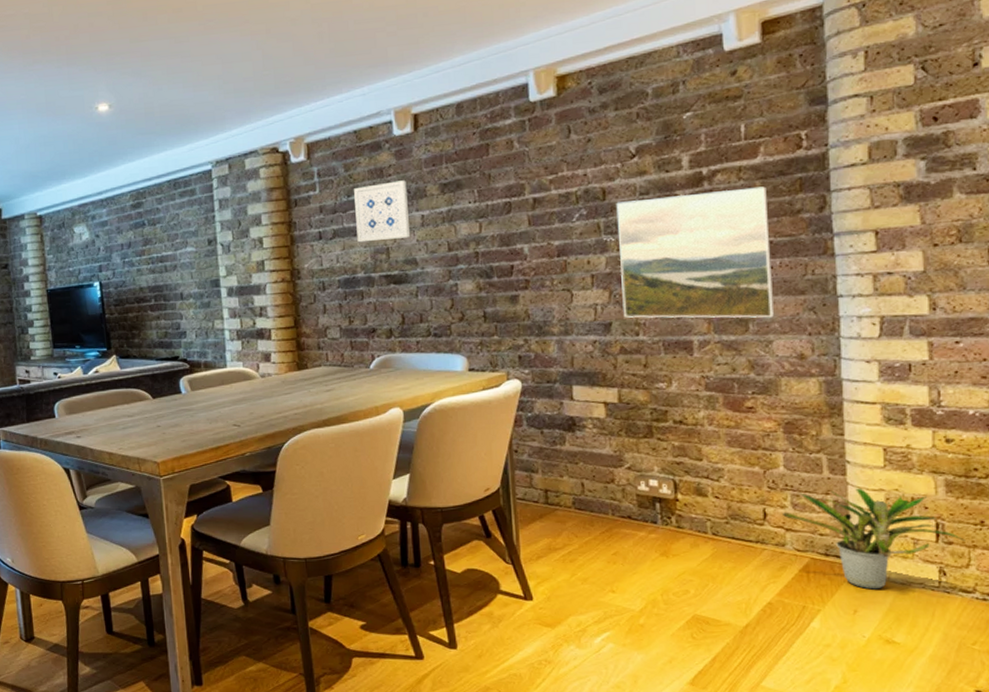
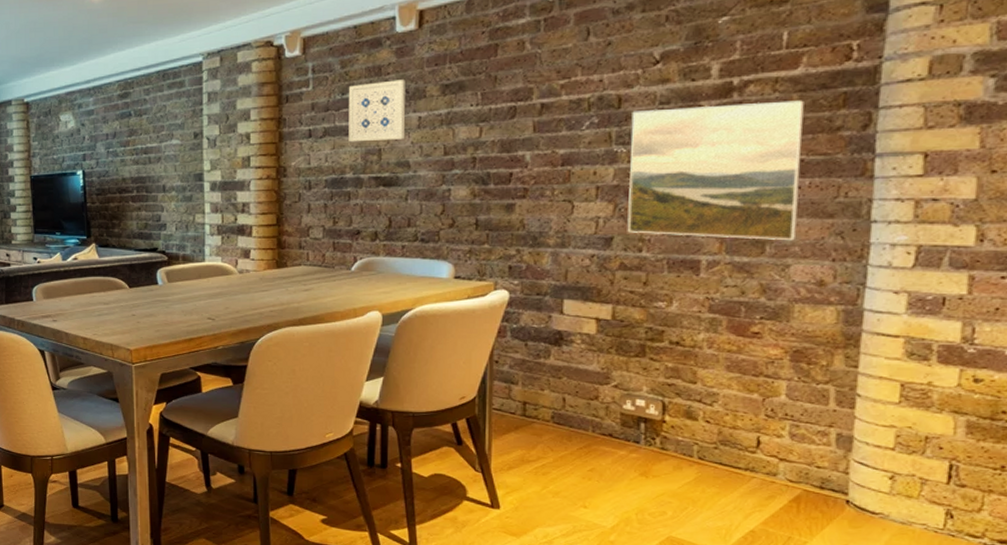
potted plant: present [783,488,965,590] -> none [778,422,981,527]

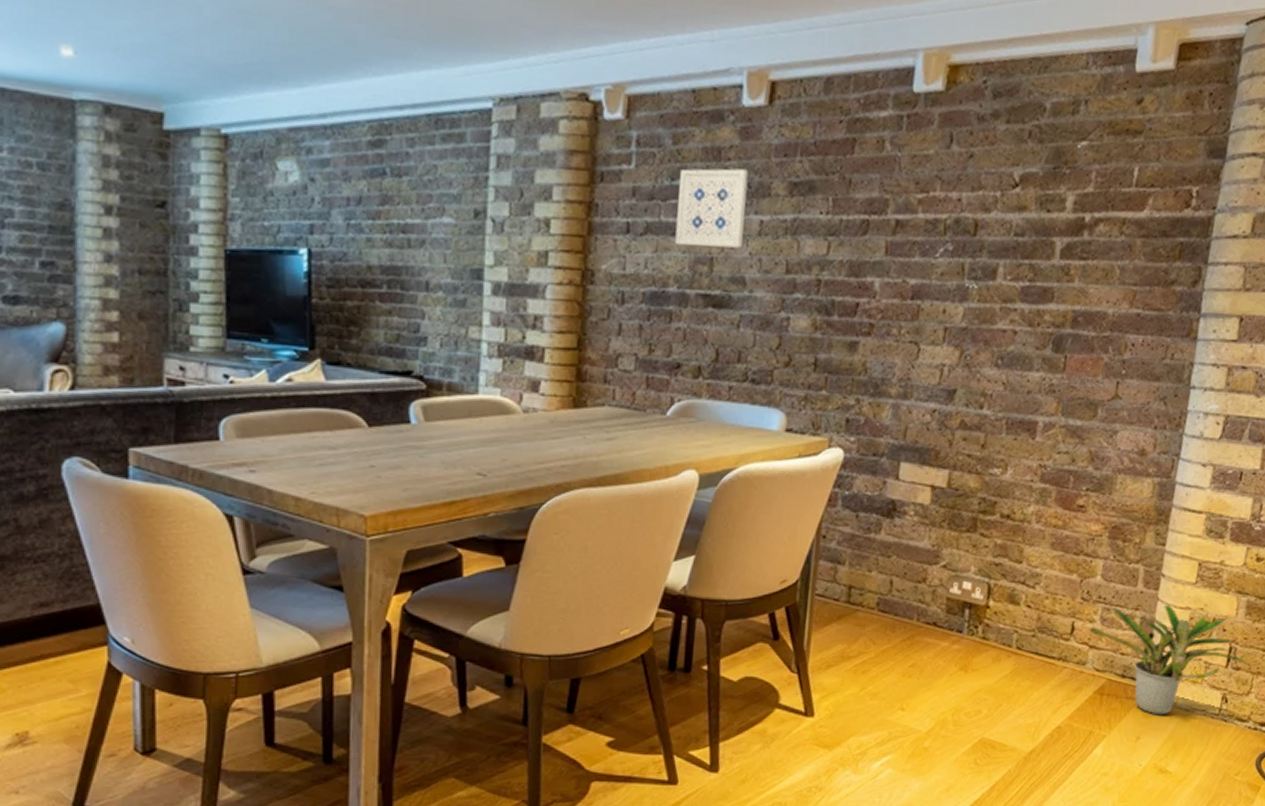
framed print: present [627,100,804,241] -> none [970,240,1146,404]
potted plant: none [778,422,981,527] -> present [1090,604,1252,715]

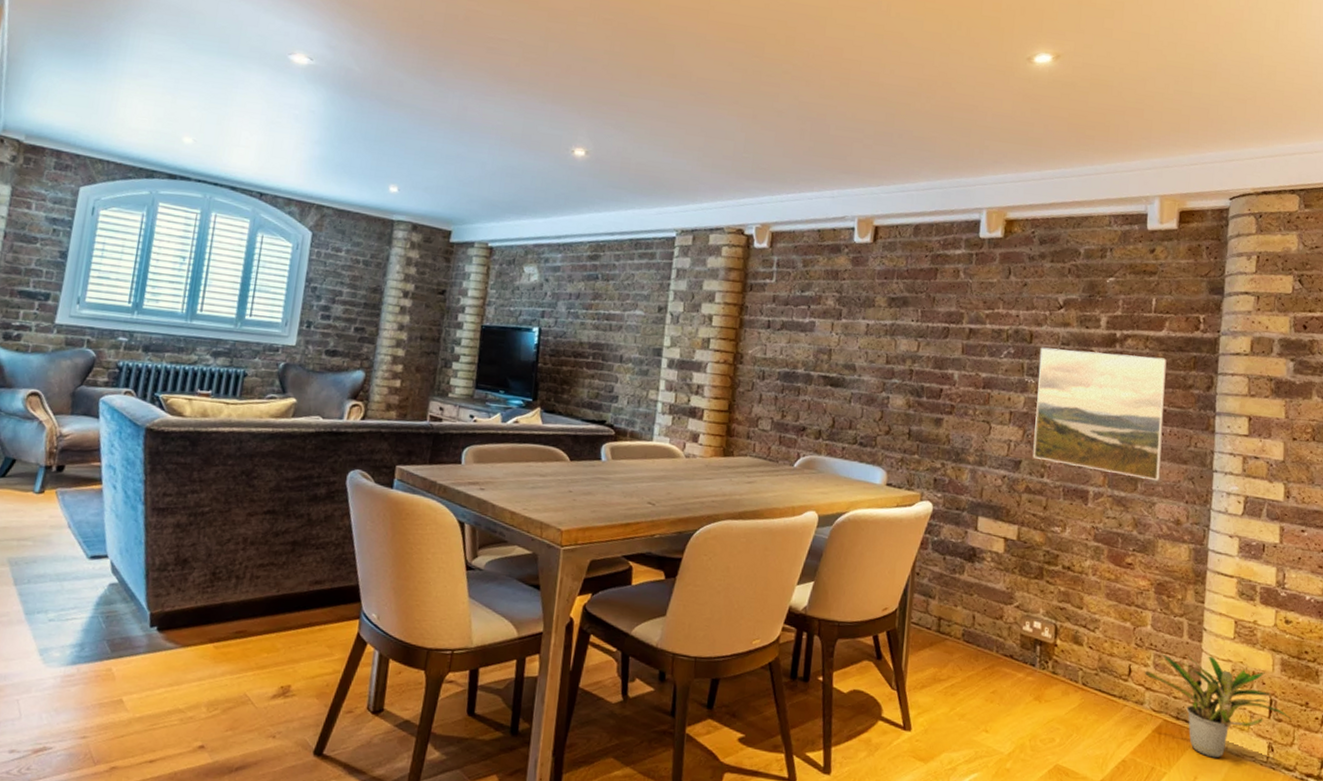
wall art: present [675,168,749,248] -> none [803,284,858,343]
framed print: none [970,240,1146,404] -> present [1032,347,1167,481]

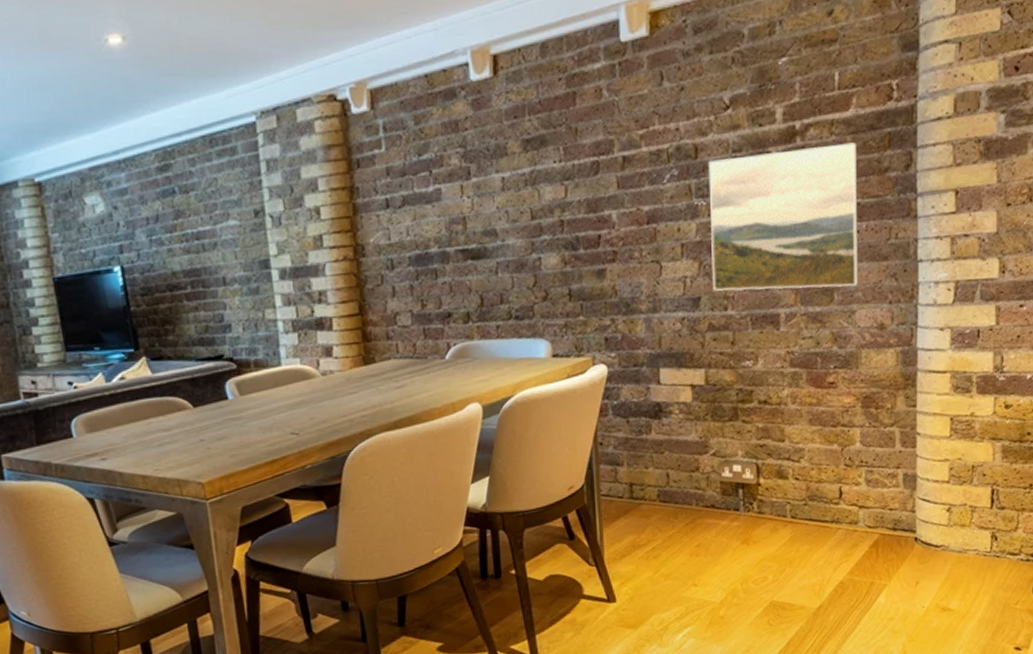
potted plant: present [1145,653,1292,758] -> none [857,459,1016,560]

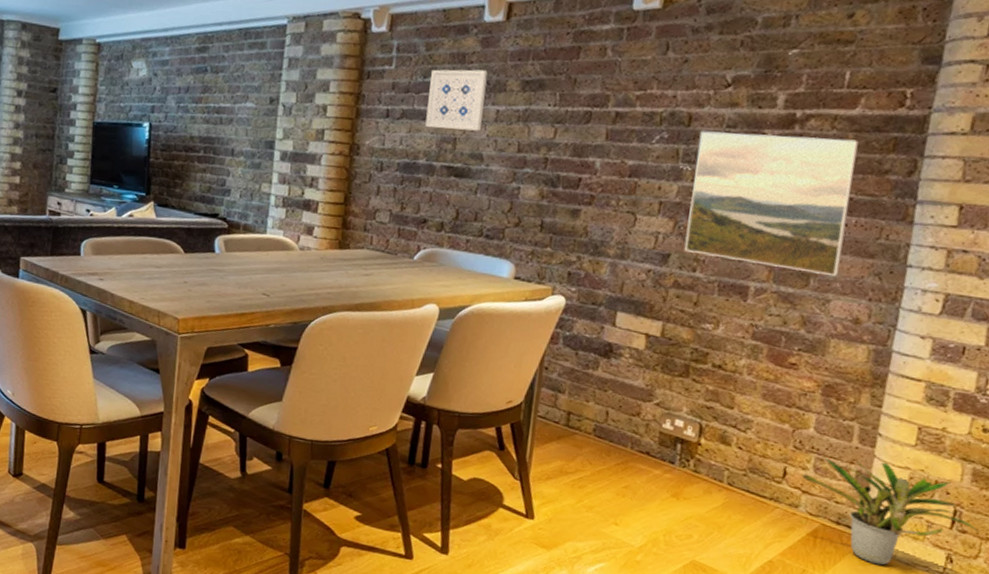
wall art: none [425,135,489,211] -> present [425,69,488,131]
potted plant: none [857,459,1016,560] -> present [803,457,980,566]

